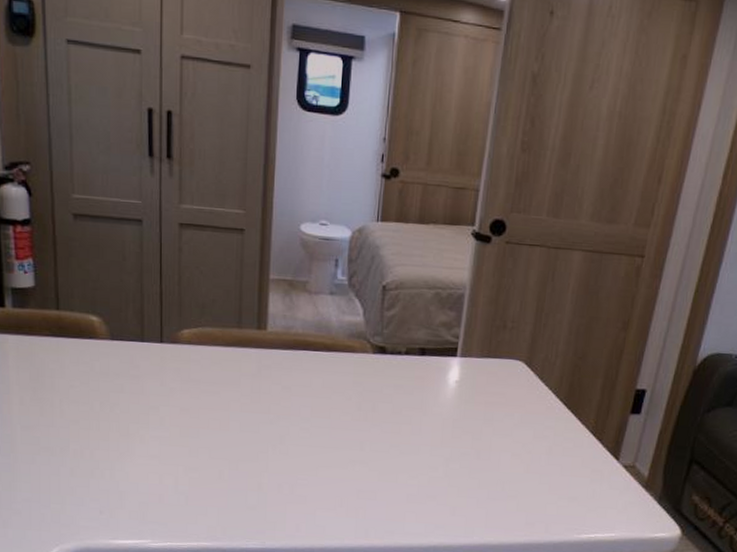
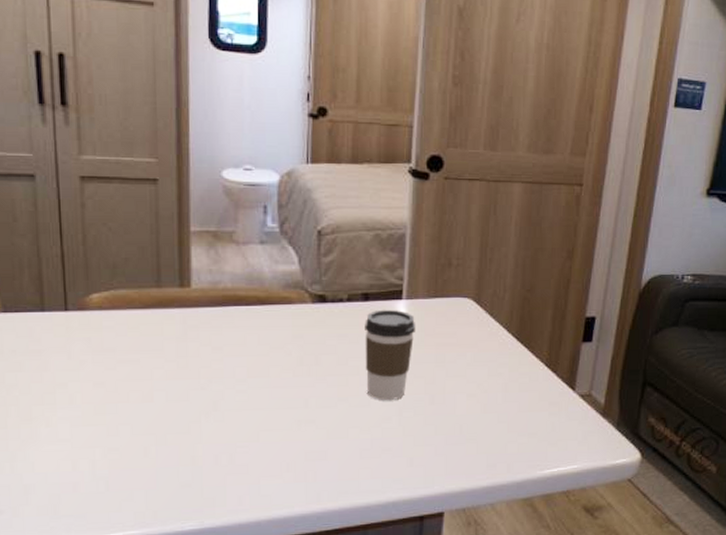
coffee cup: none [417,364,468,452] -> present [365,309,416,401]

